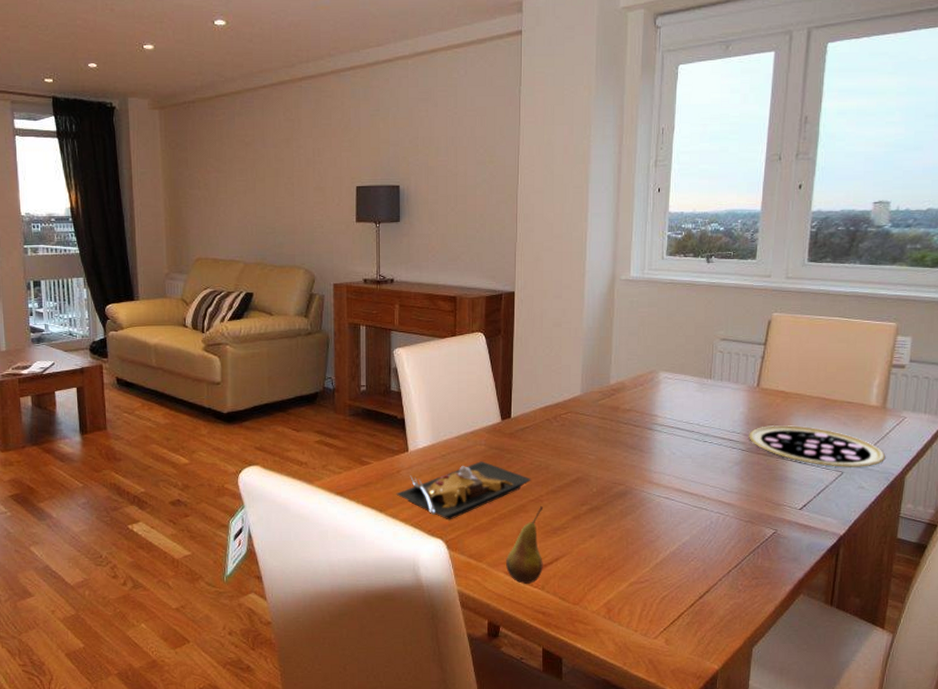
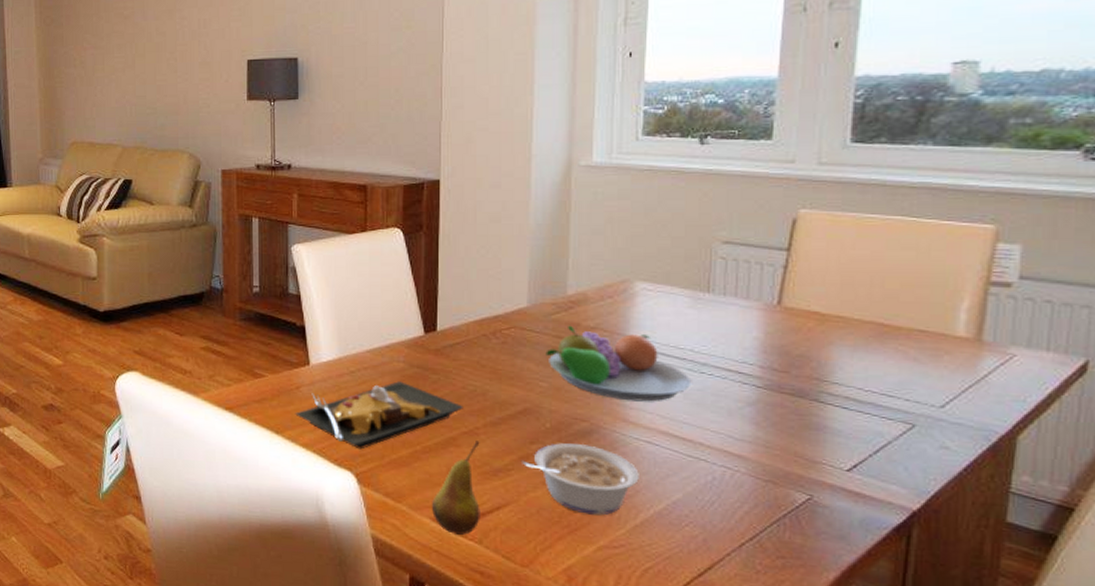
legume: none [574,503,660,558] -> present [520,443,639,516]
fruit bowl: none [594,408,698,467] -> present [546,325,692,402]
pizza: present [749,425,885,467] -> none [767,356,982,420]

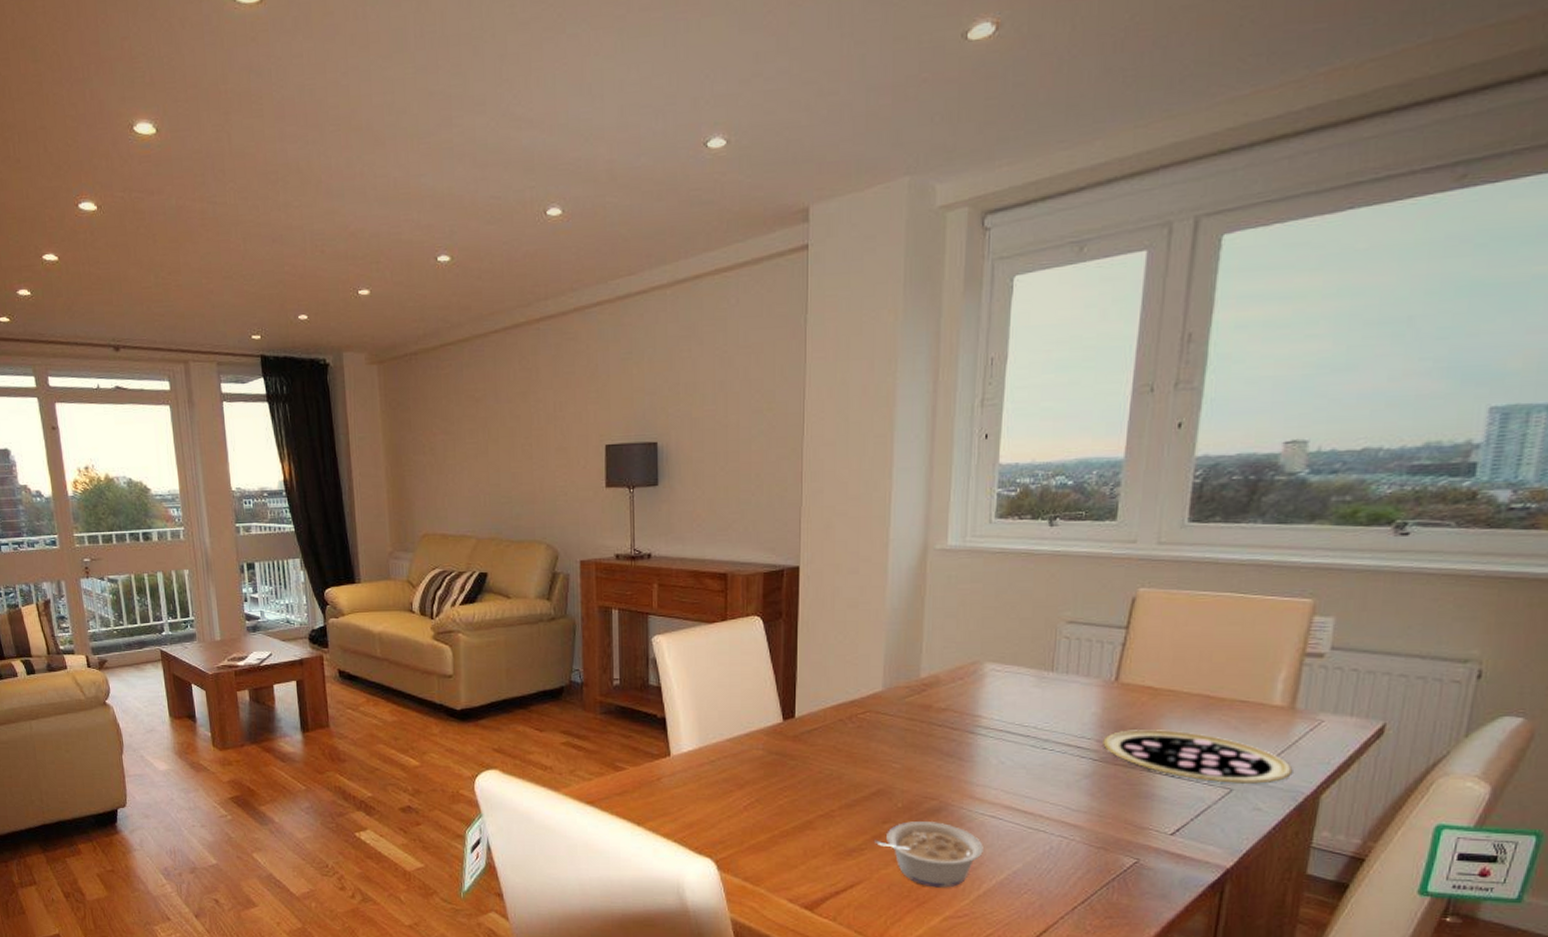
plate: present [295,381,463,450] -> none [656,768,820,837]
fruit: present [432,441,480,535] -> none [789,823,835,913]
fruit bowl: present [546,325,692,402] -> none [899,707,1034,779]
pizza: none [767,356,982,420] -> present [1103,730,1292,784]

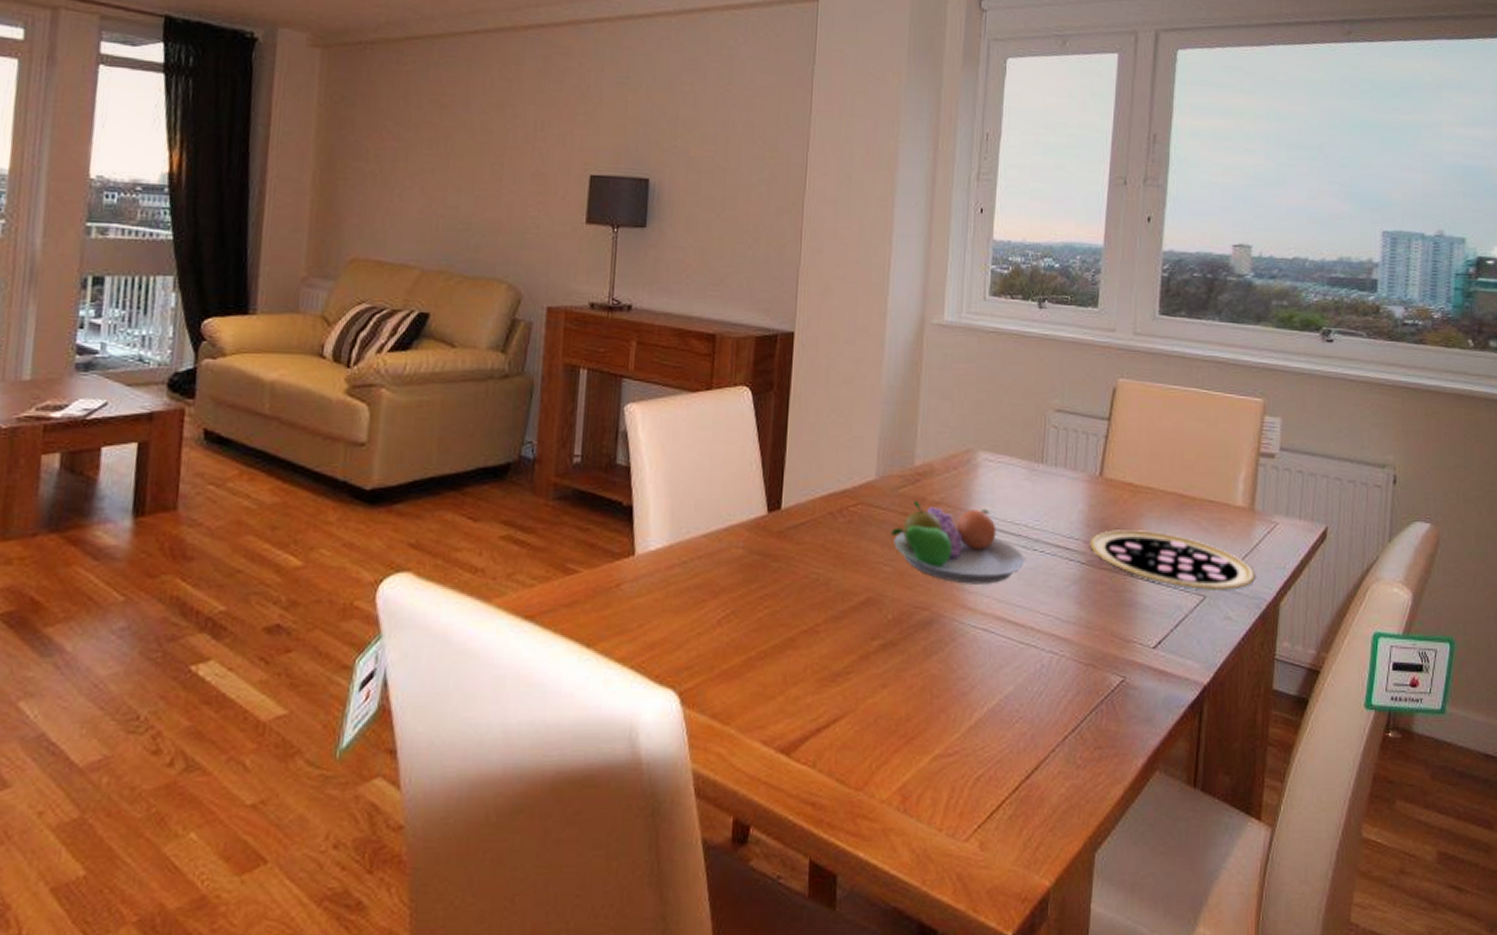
legume: present [873,821,983,888] -> none [860,637,975,719]
fruit bowl: none [899,707,1034,779] -> present [891,500,1026,584]

